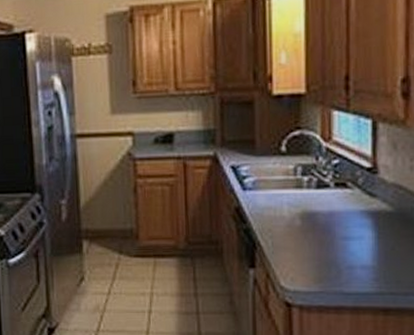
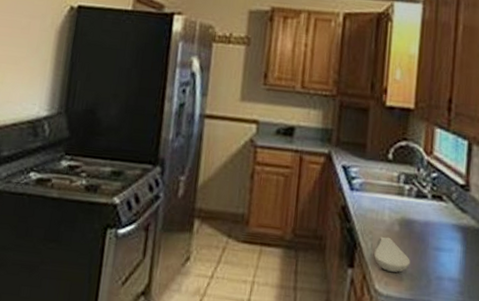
spoon rest: none [276,233,317,267] -> present [374,236,410,272]

